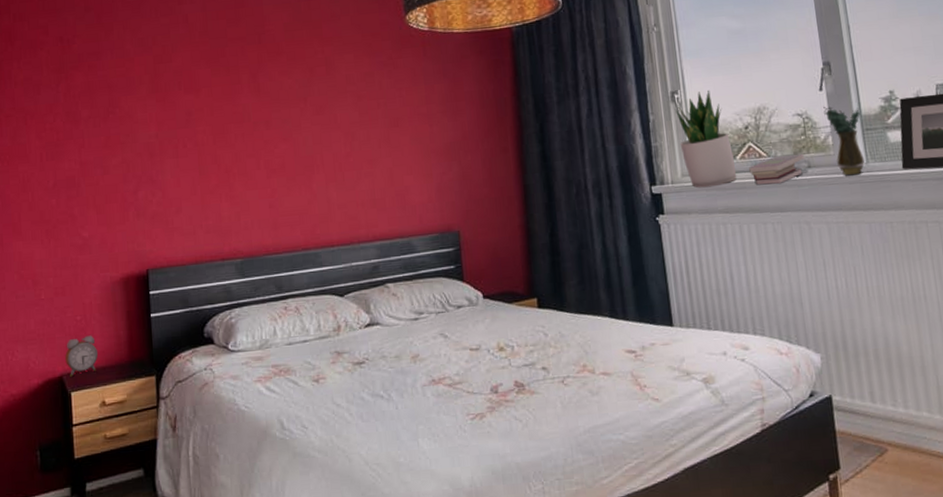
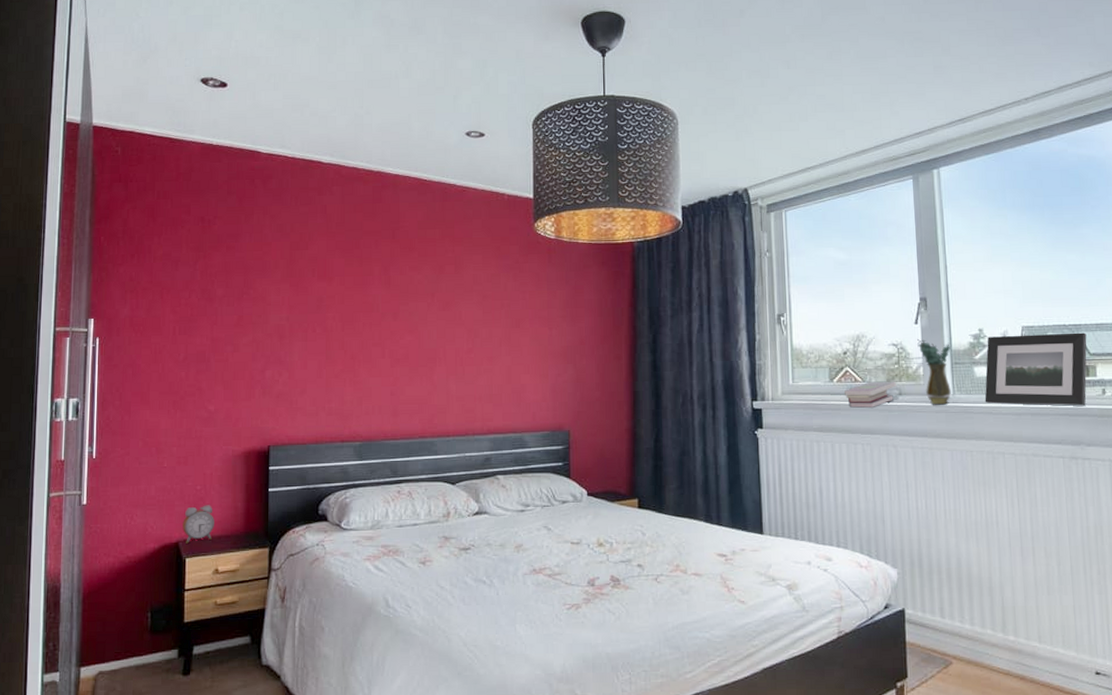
planter: present [674,91,737,188] -> none [779,316,833,407]

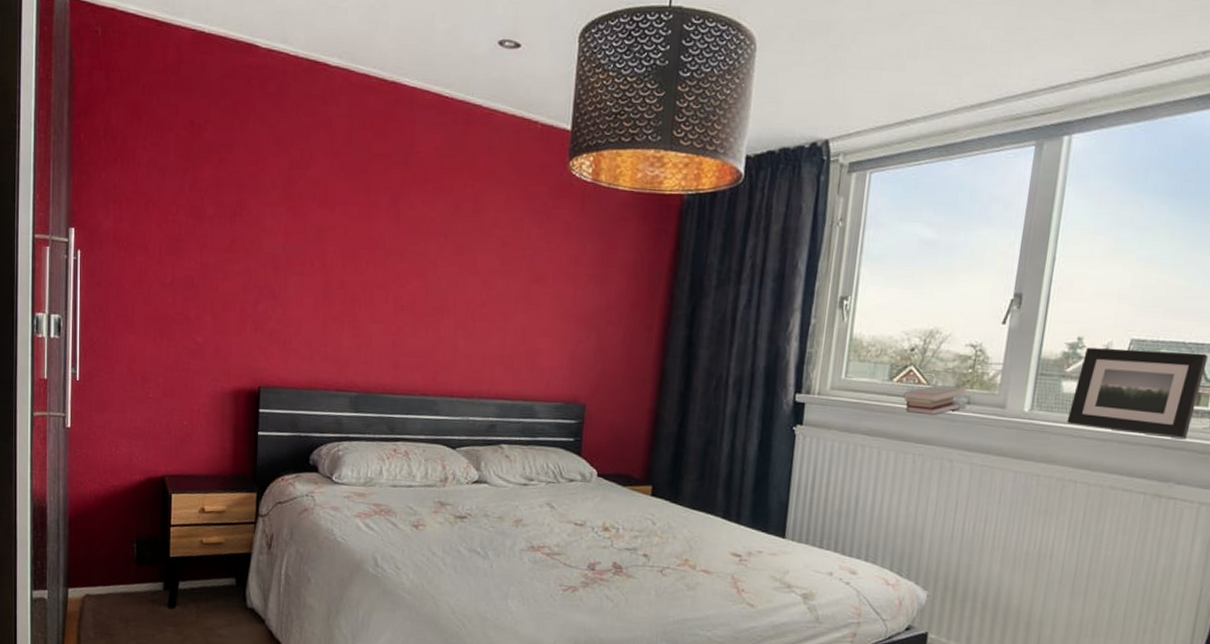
alarm clock: present [182,505,214,544] -> none [169,441,201,479]
vase: present [917,339,951,405] -> none [999,342,1040,421]

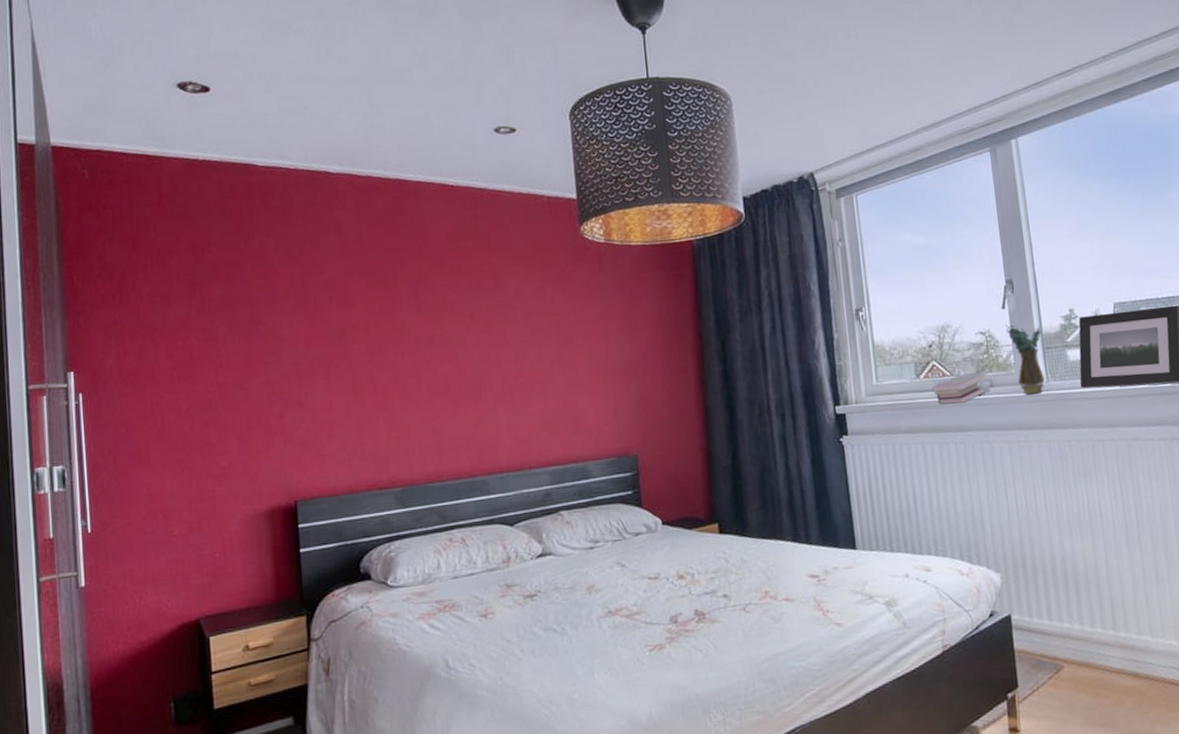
vase: none [999,342,1040,421] -> present [1006,325,1045,394]

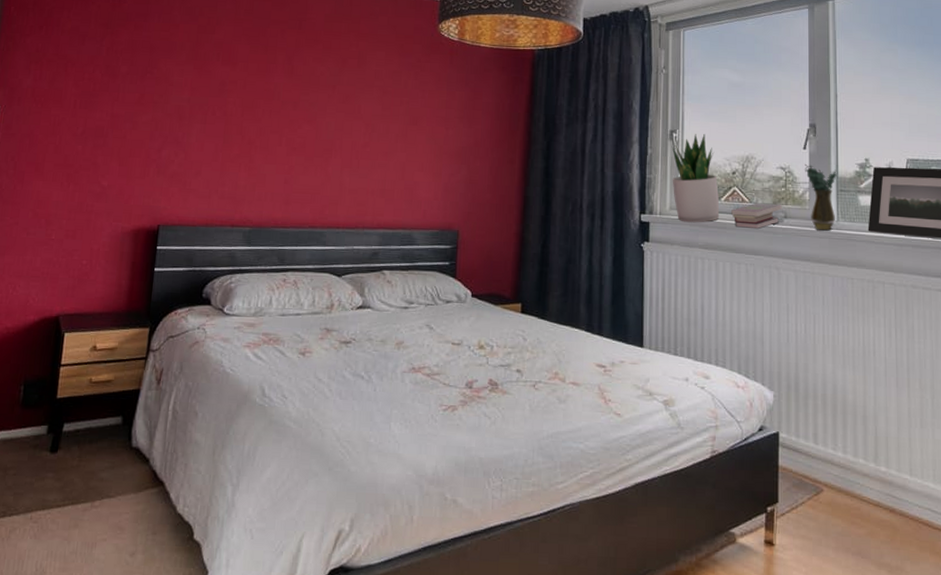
planter: none [859,308,921,408] -> present [671,134,720,223]

